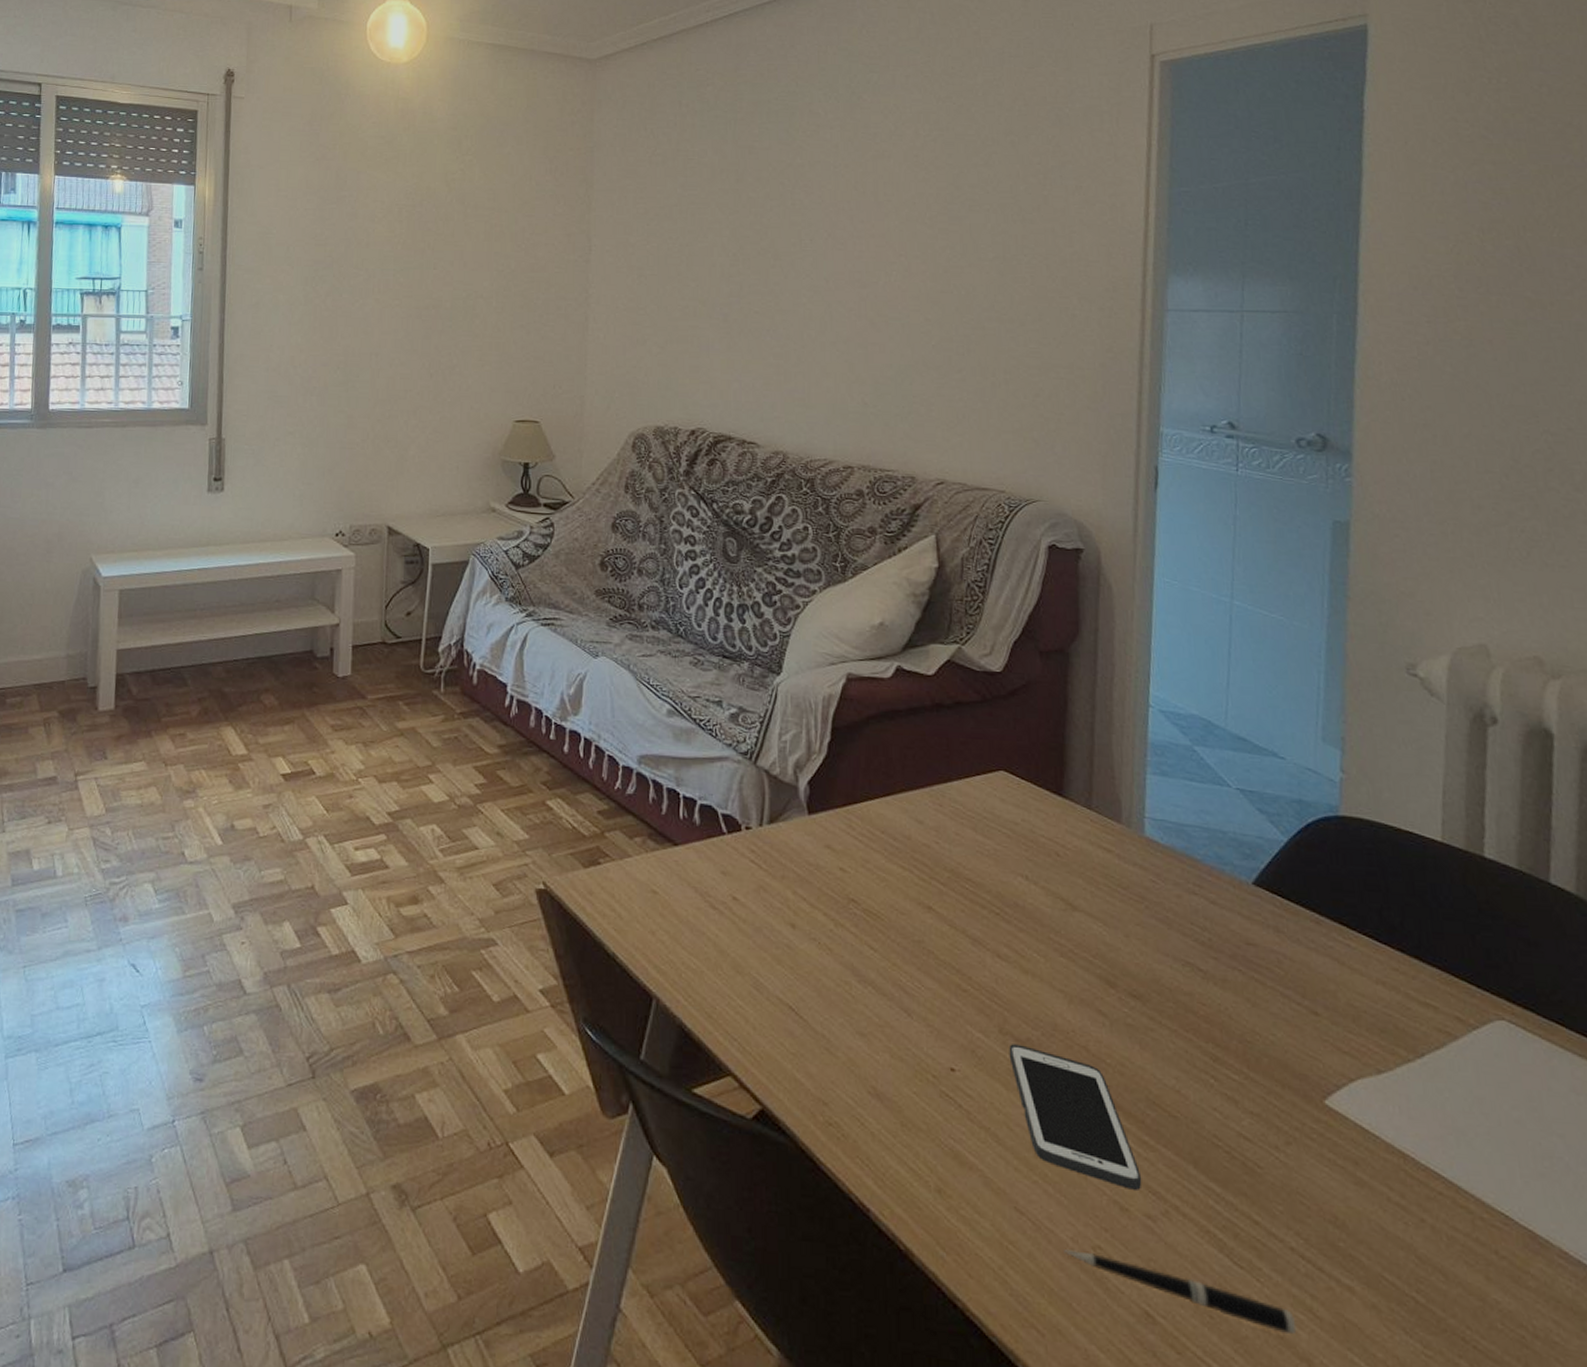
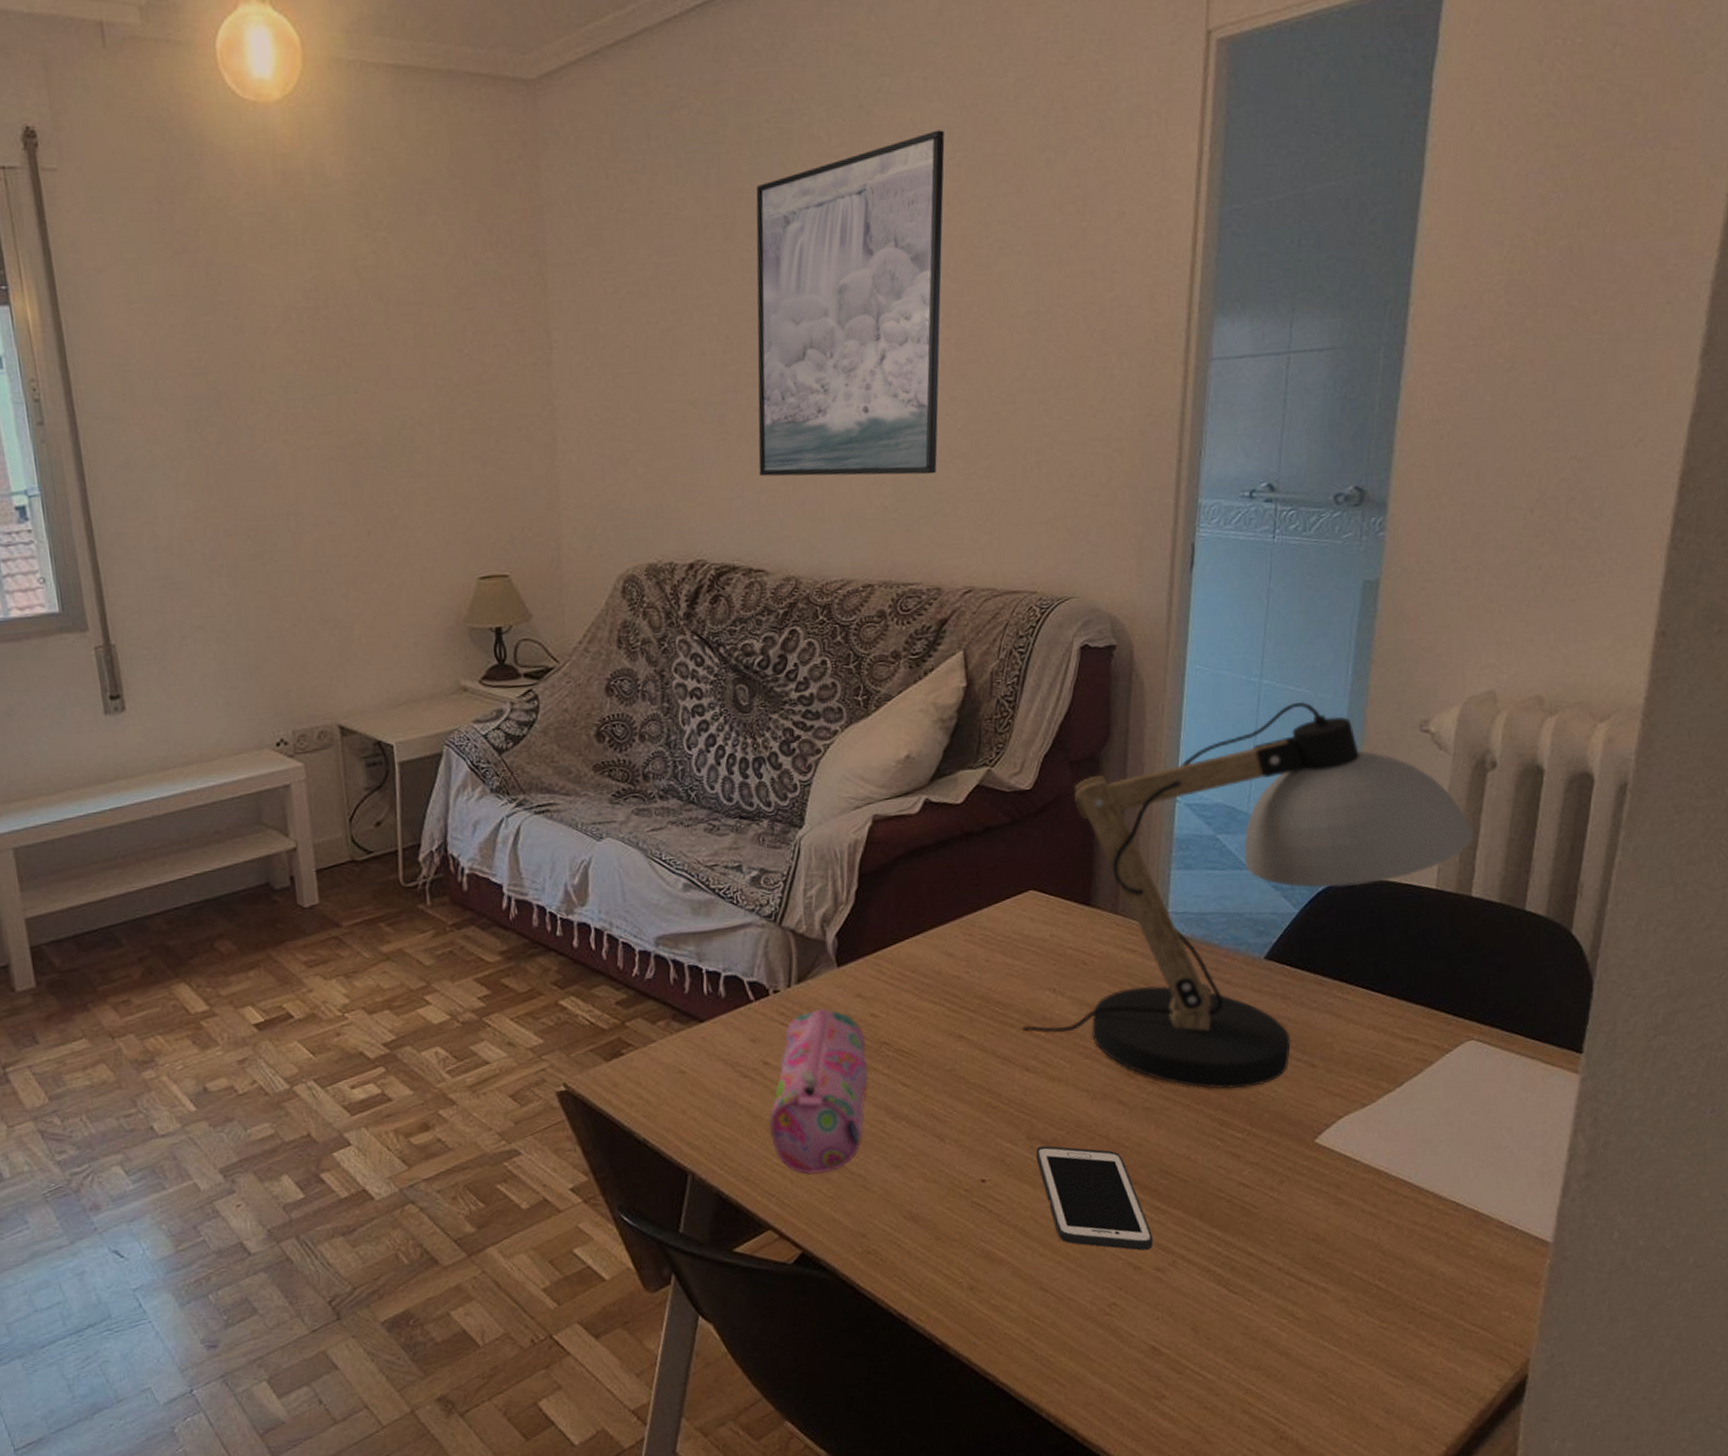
pencil case: none [735,852,835,1027] -> present [769,1008,868,1175]
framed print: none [756,114,923,380] -> present [756,130,945,477]
desk lamp: none [993,627,1480,1024] -> present [1022,701,1474,1089]
pen: present [1064,1250,1297,1335] -> none [1083,1309,1279,1338]

